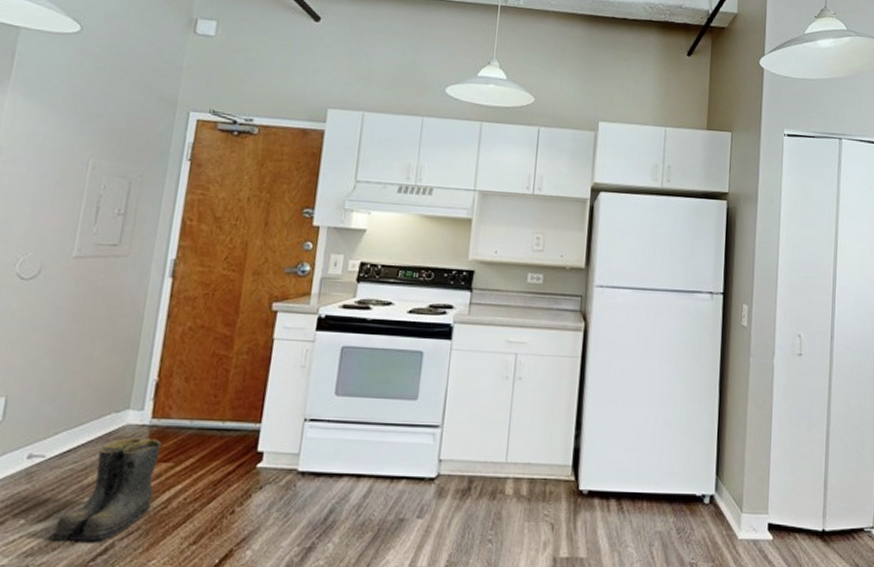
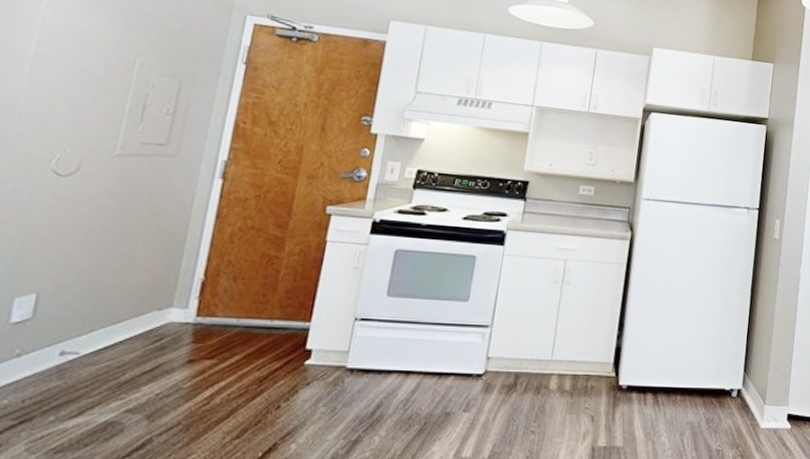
boots: present [50,437,162,541] -> none [82,335,206,437]

